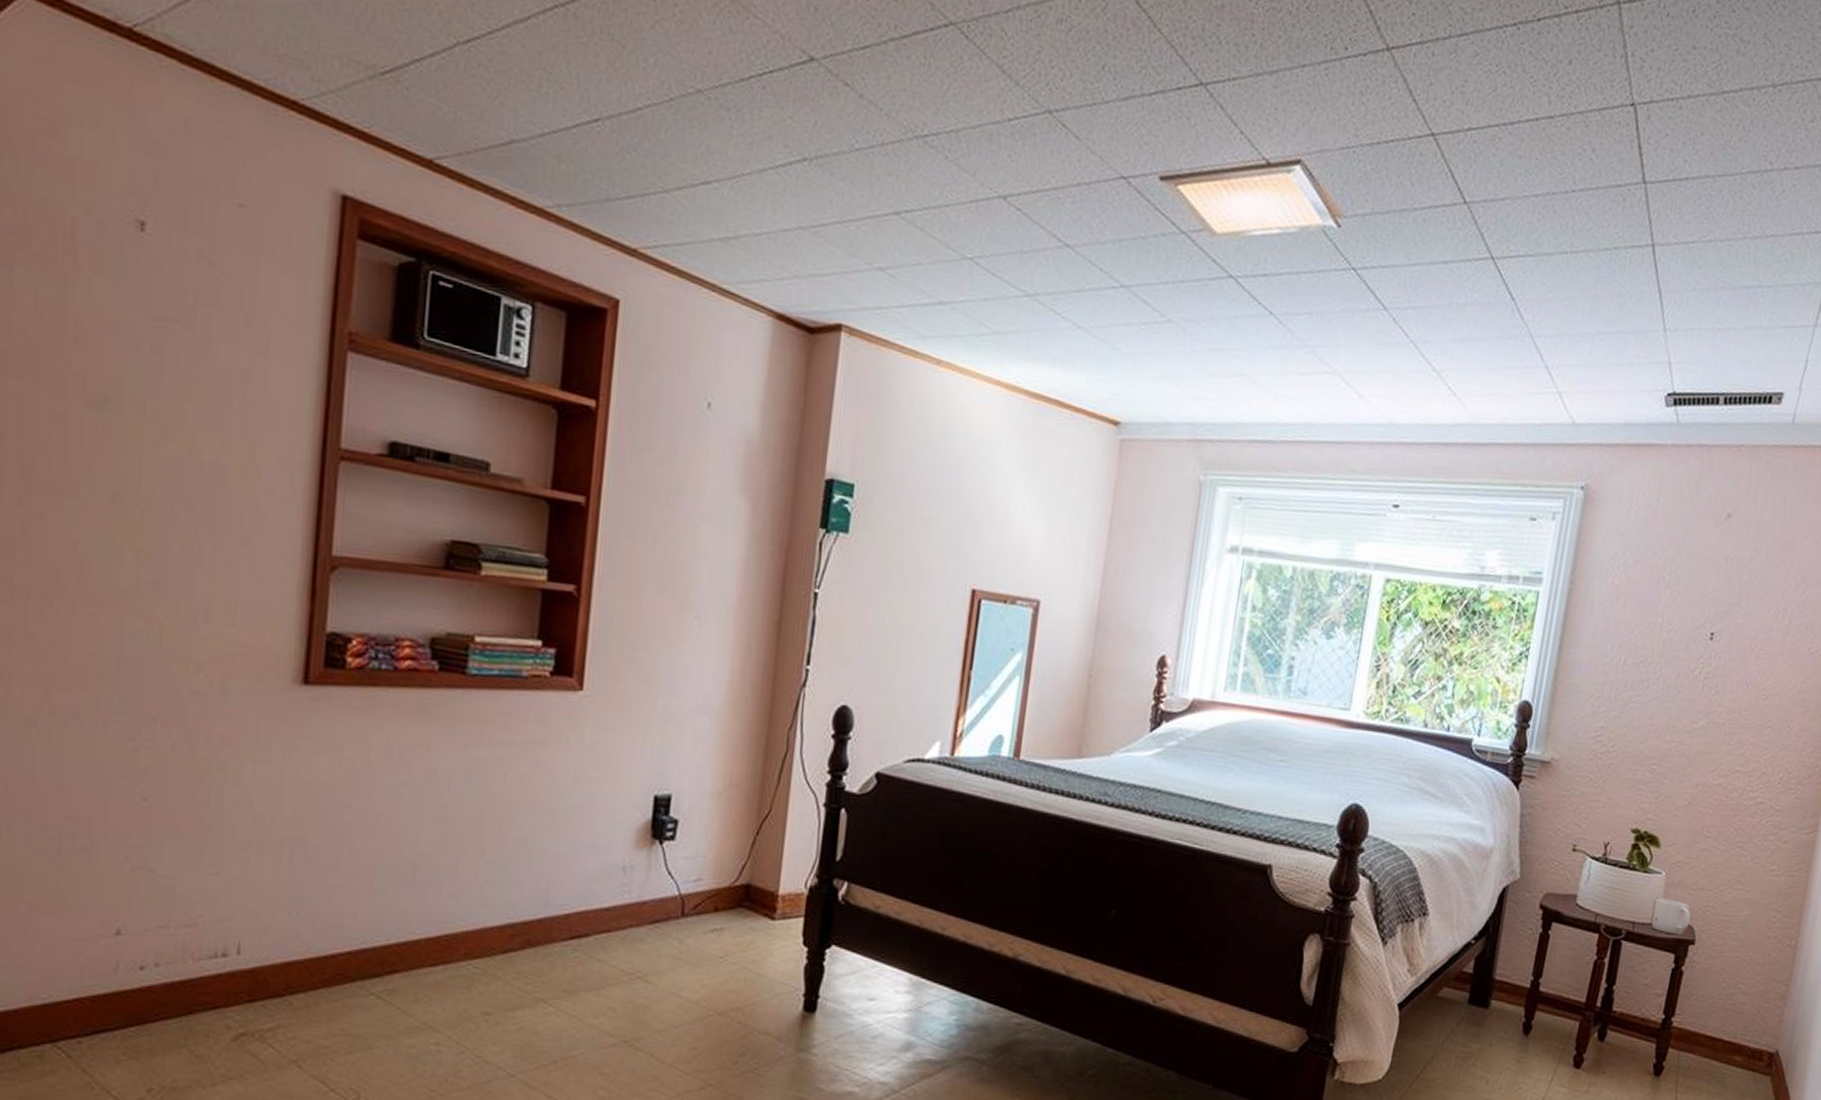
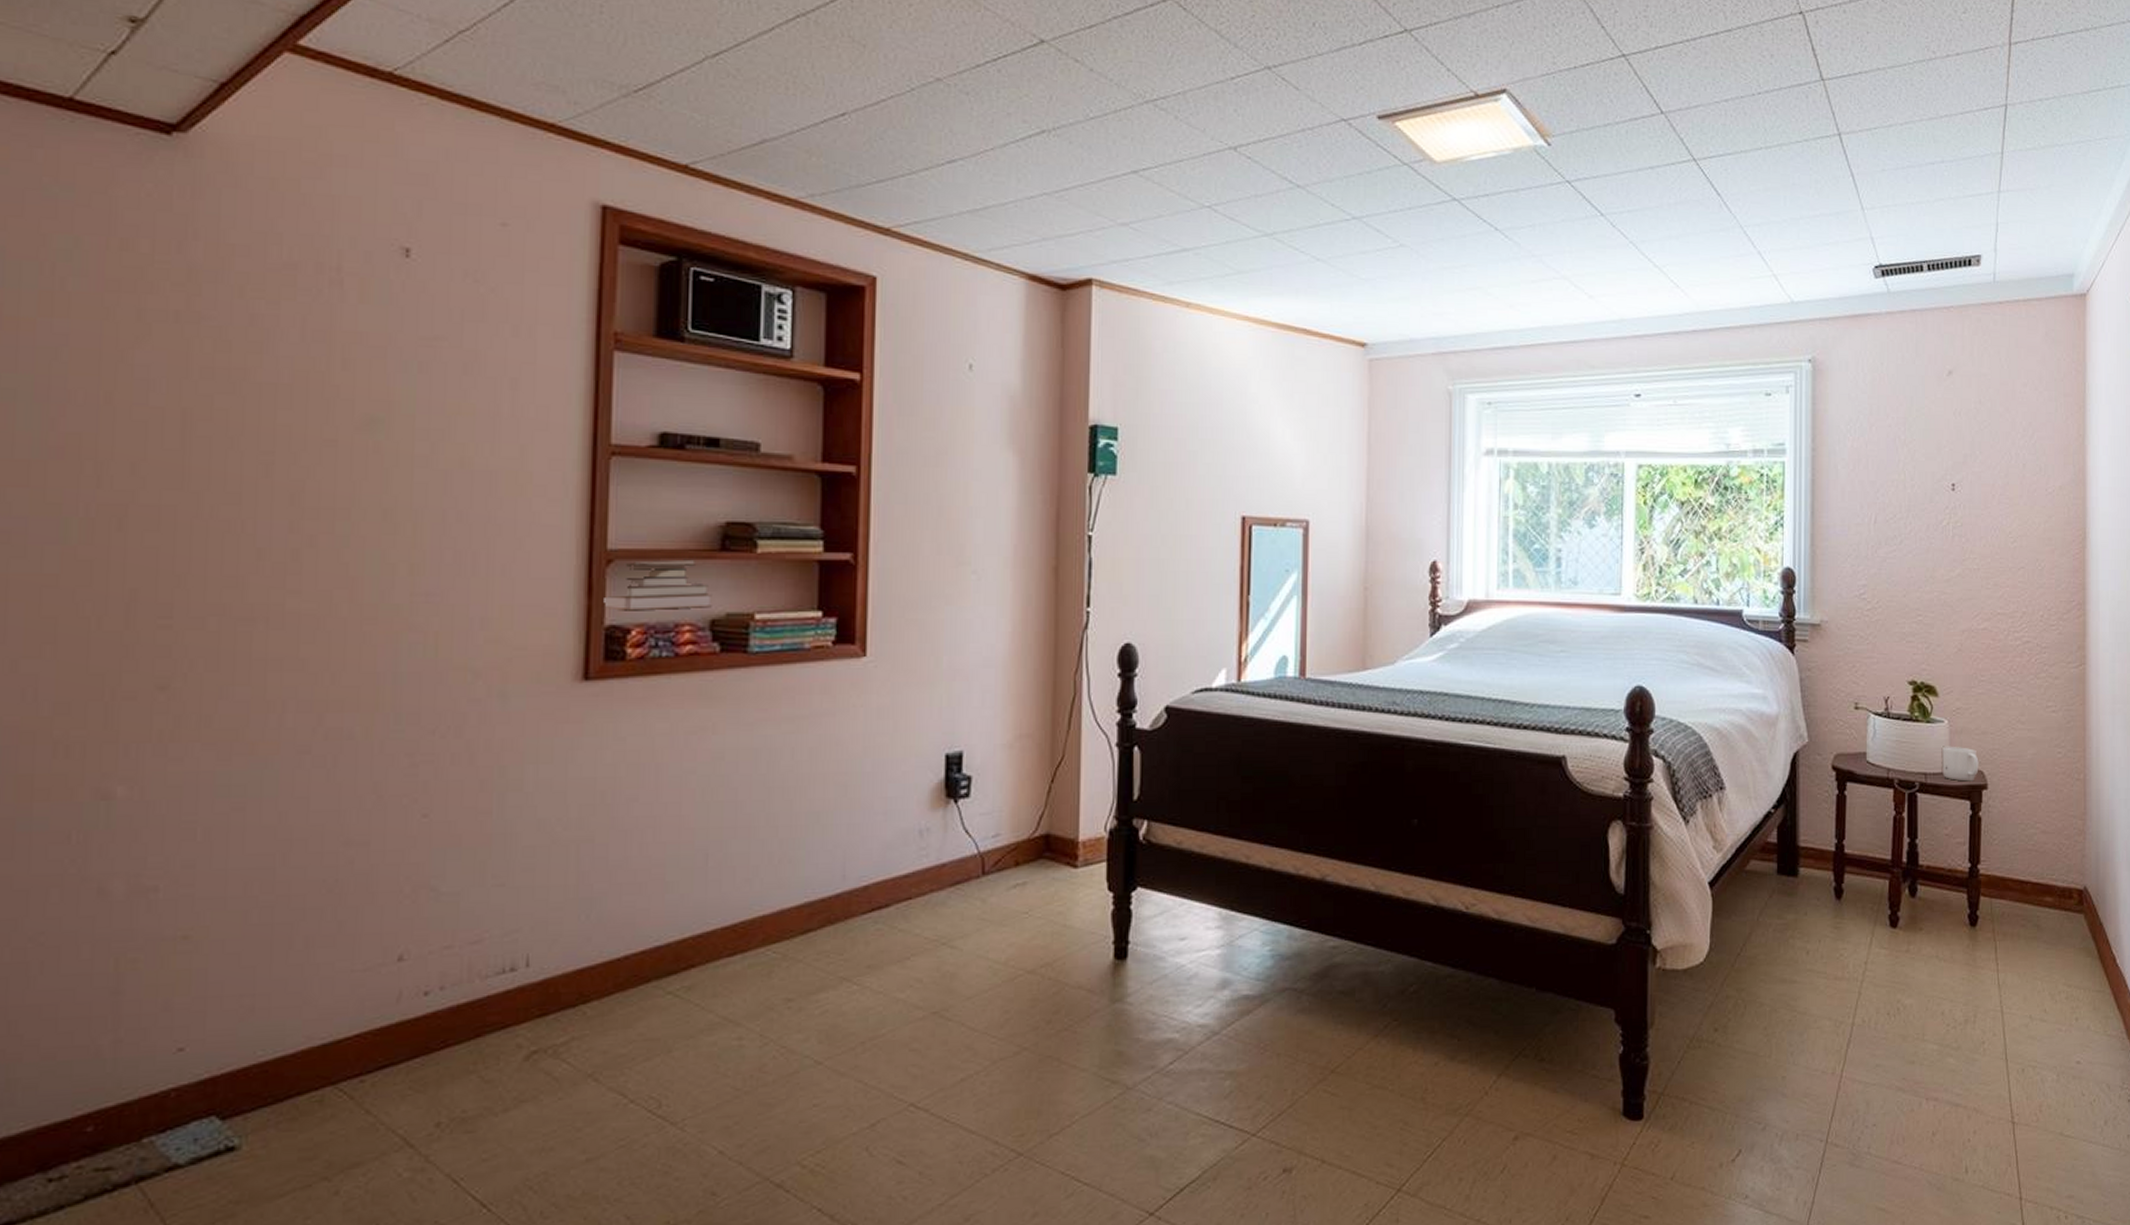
books: none [326,571,434,625] -> present [604,556,712,611]

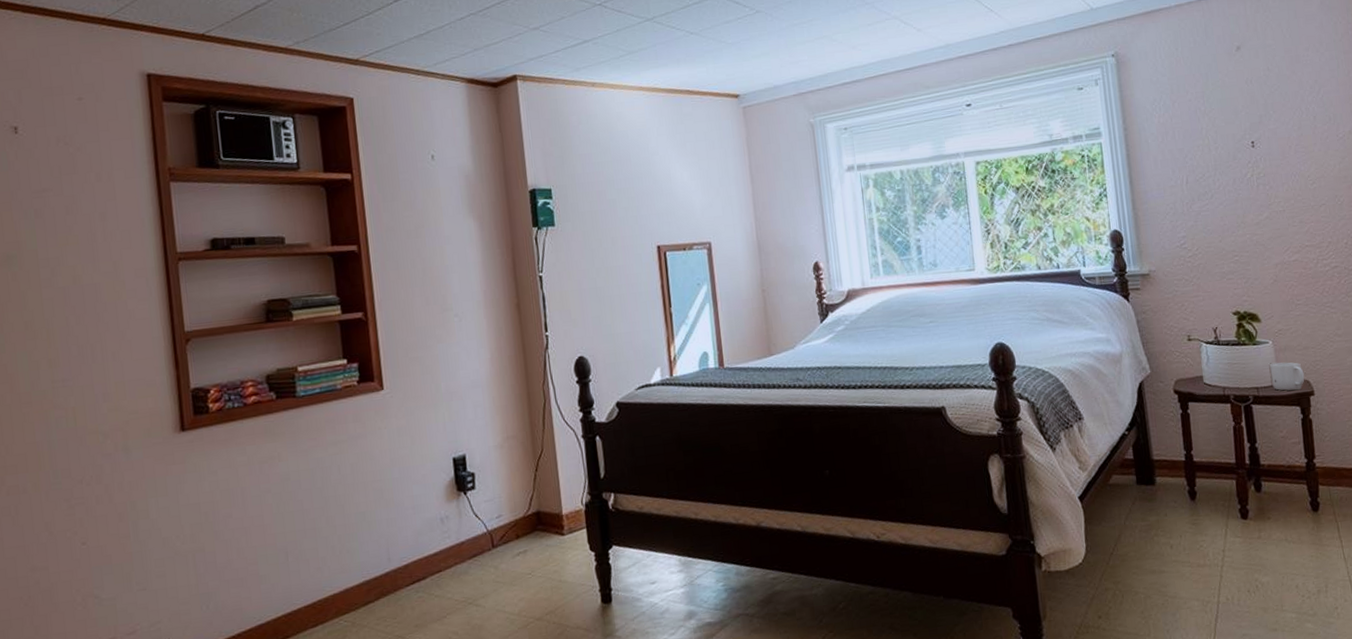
books: present [604,556,712,611] -> none [187,329,266,377]

